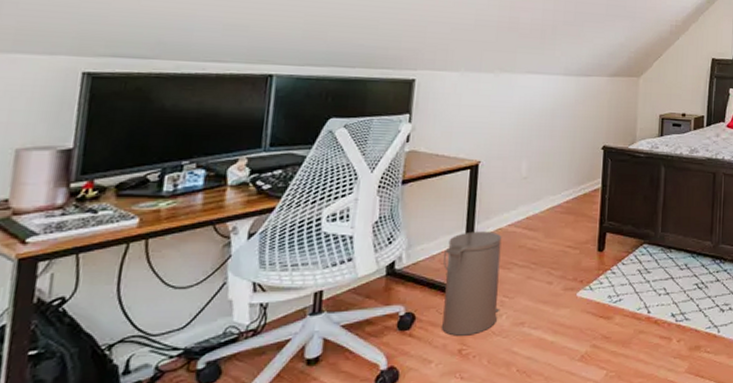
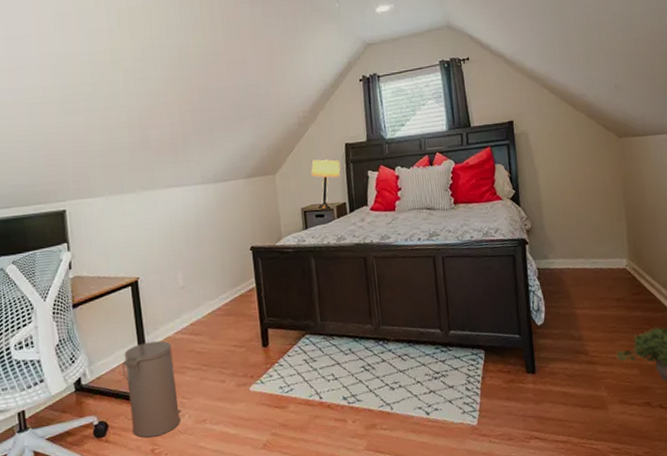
table lamp: none [675,69,704,121] -> present [311,160,340,210]

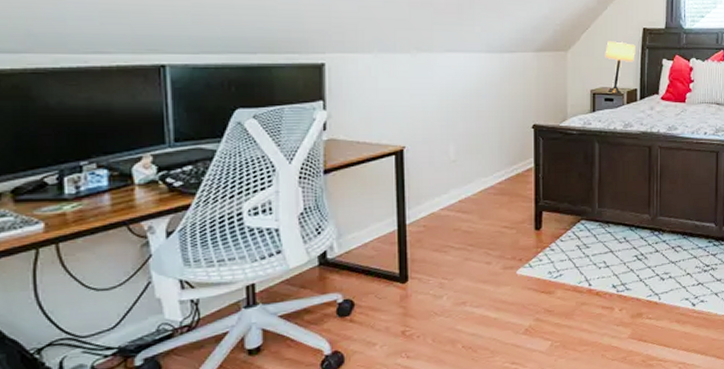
trash bin: present [122,340,181,438] -> none [377,216,439,319]

